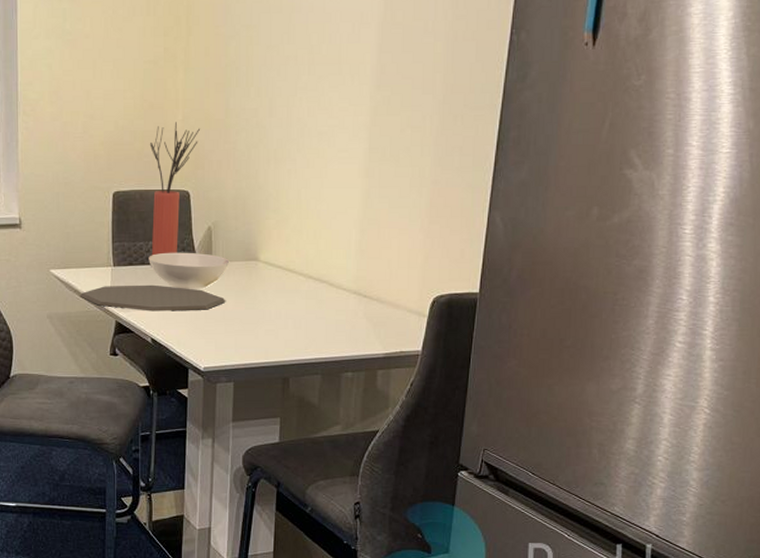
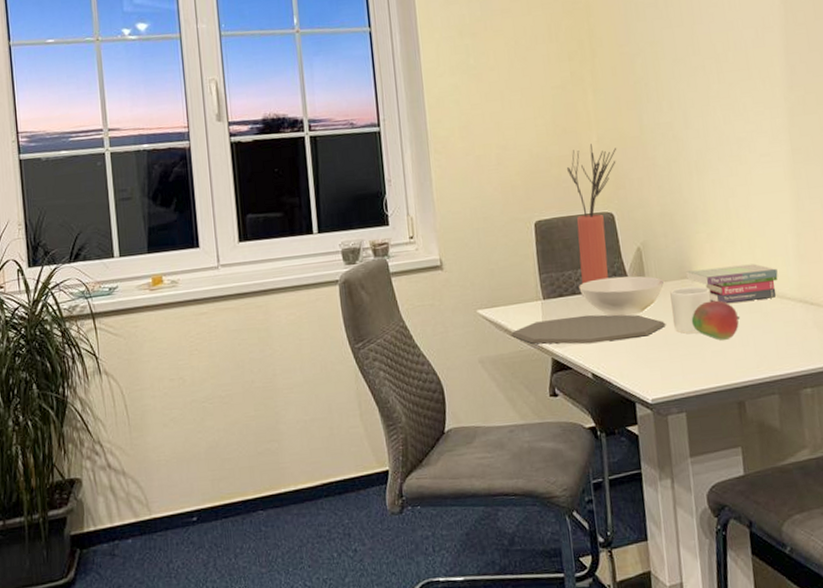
mug: none [232,269,271,312] -> present [670,286,711,334]
fruit: none [250,284,296,321] -> present [691,300,741,341]
books: none [251,253,338,287] -> present [686,263,778,303]

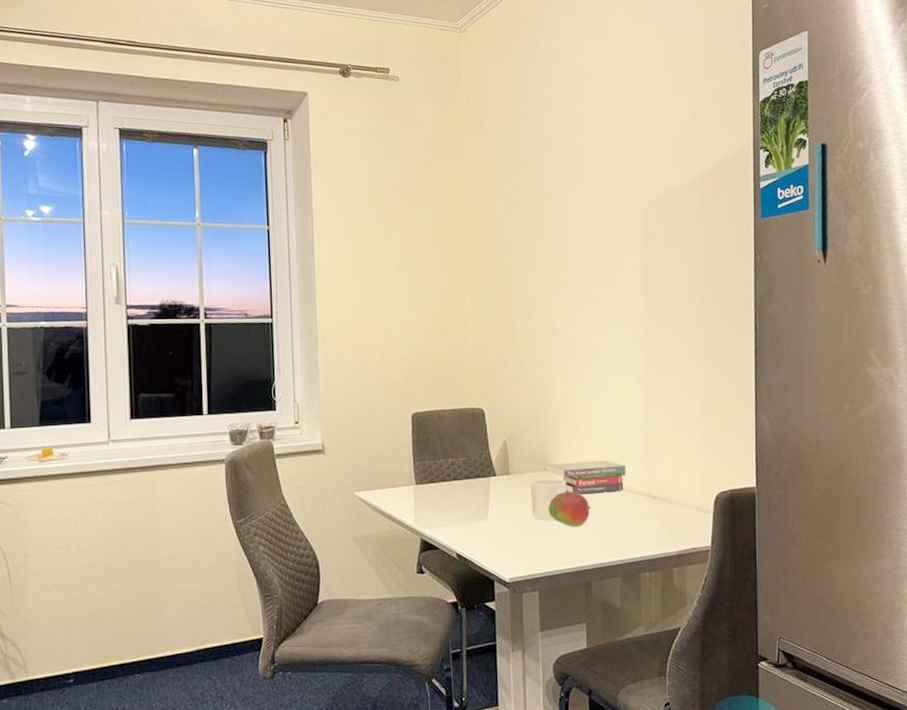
placemat: present [511,314,666,345] -> none [384,500,526,527]
vase: present [567,144,617,285] -> none [444,345,490,472]
bowl: present [579,276,665,317] -> none [449,466,526,503]

